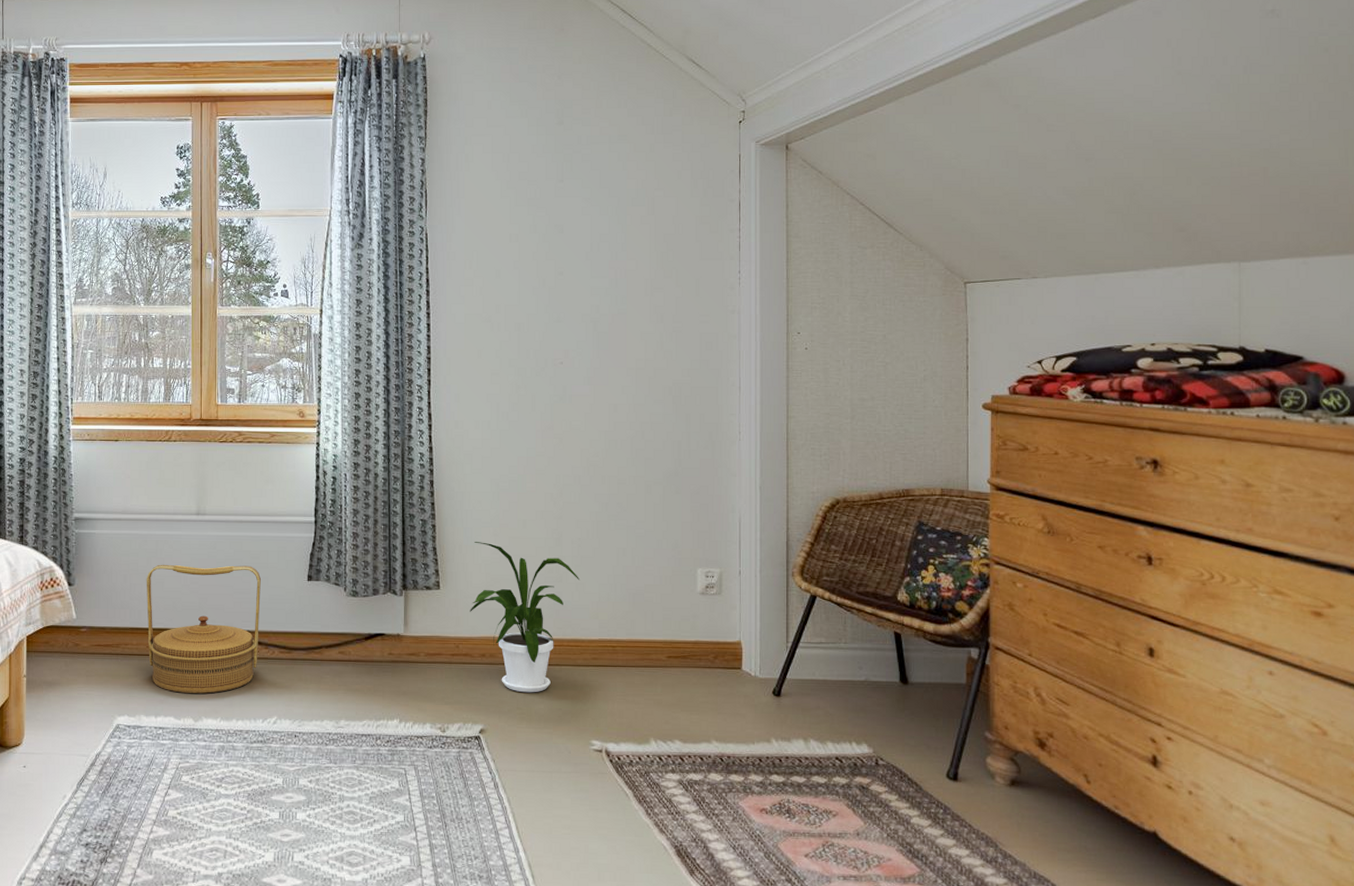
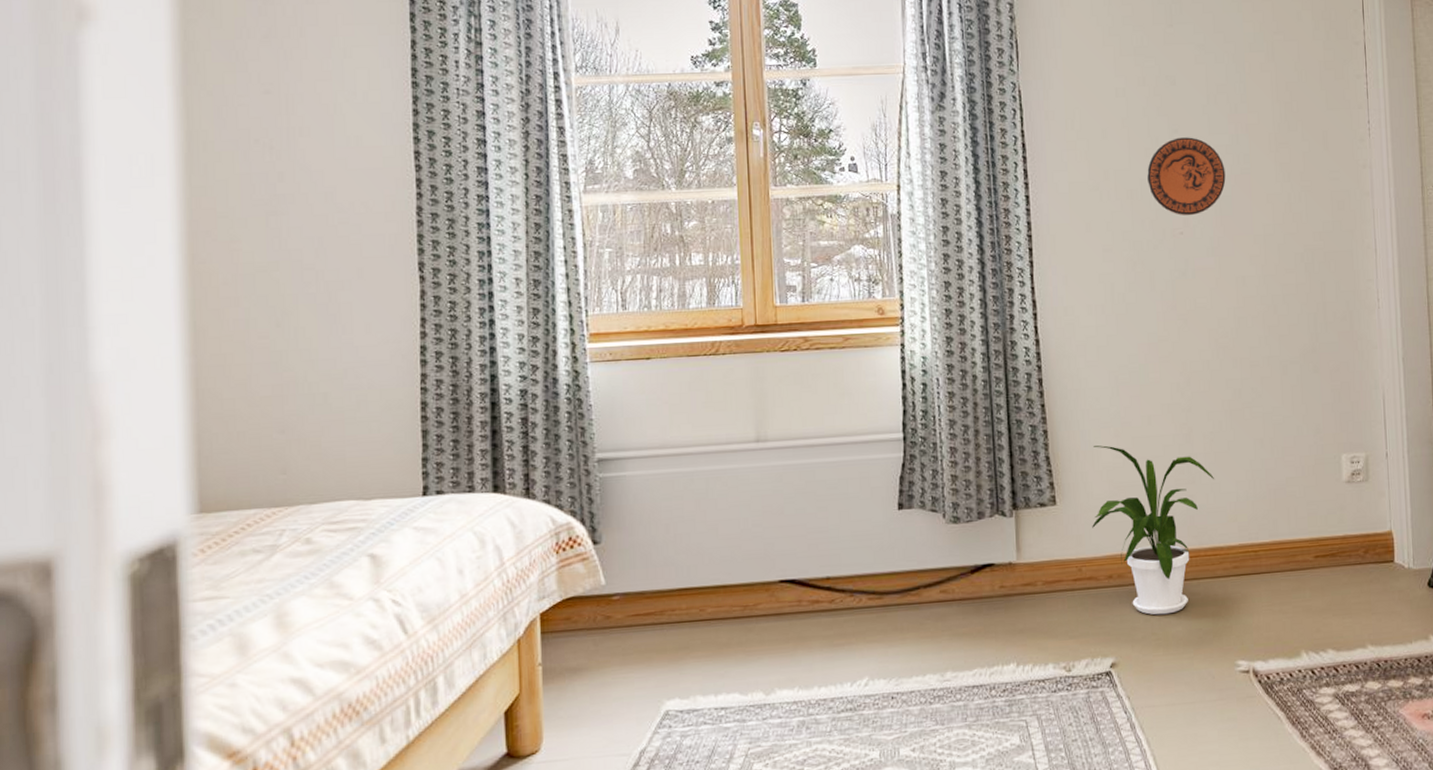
woven basket: present [146,564,261,694] -> none [694,498,842,663]
decorative plate: none [534,279,604,348] -> present [1147,137,1226,216]

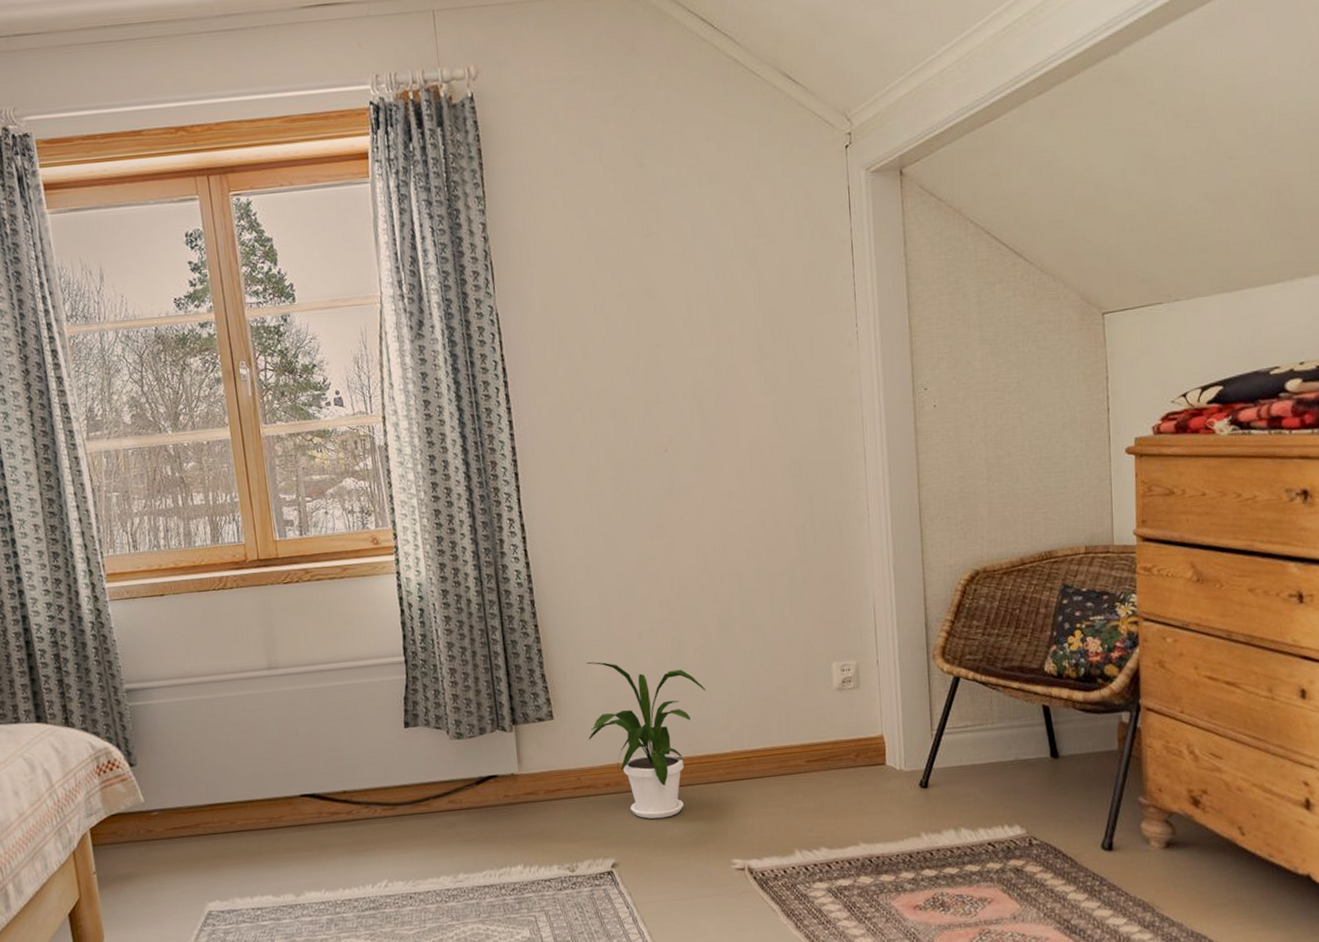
decorative plate: present [1147,137,1226,216] -> none [629,351,709,433]

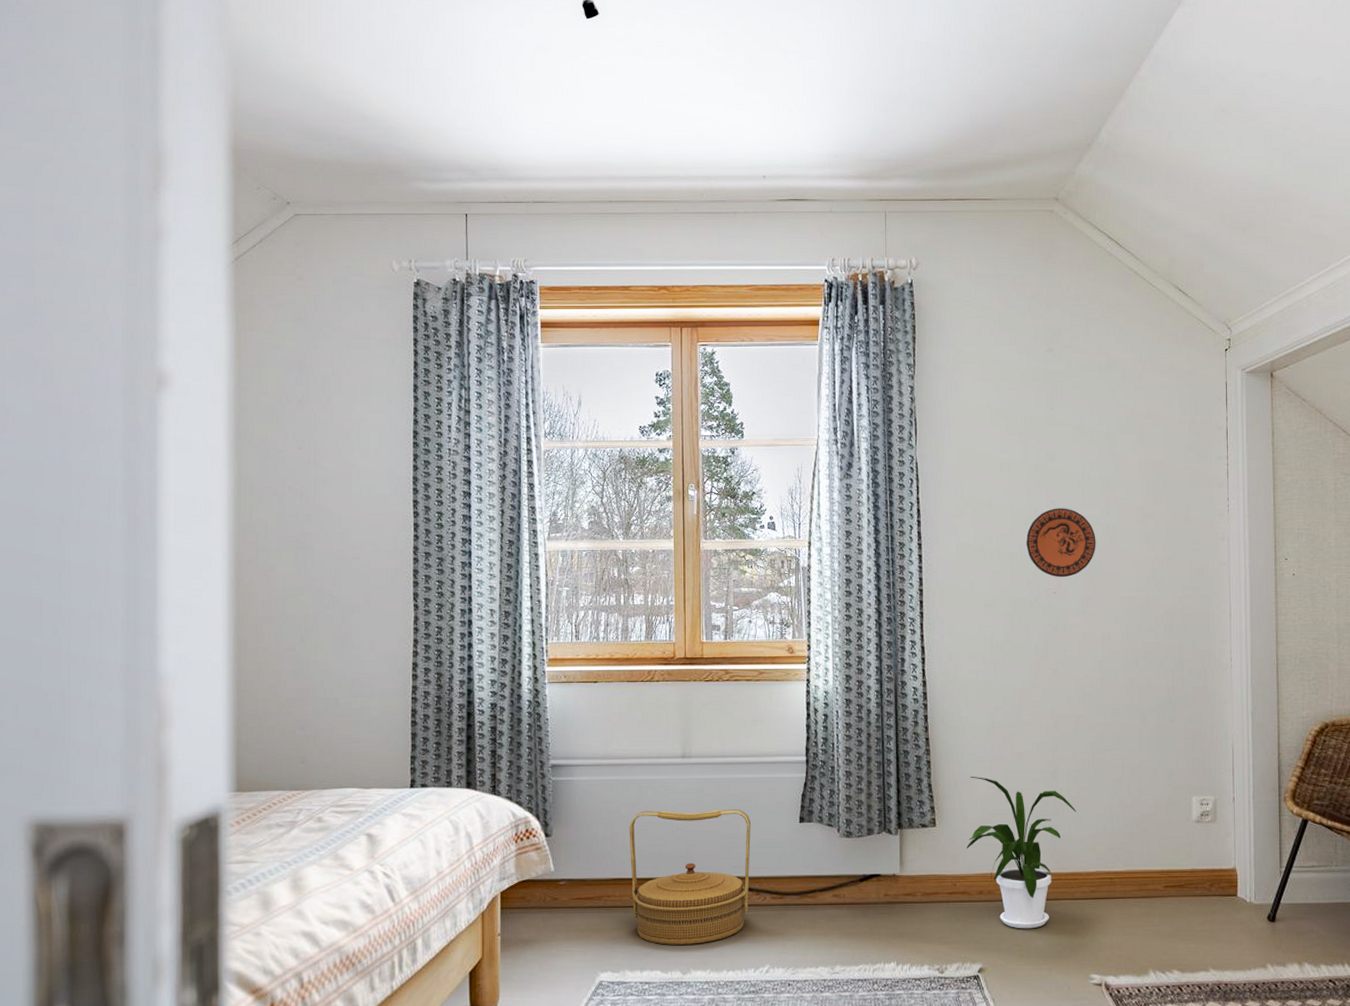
woven basket: none [219,719,359,868] -> present [629,809,751,945]
decorative plate: none [629,351,709,433] -> present [1026,508,1096,578]

